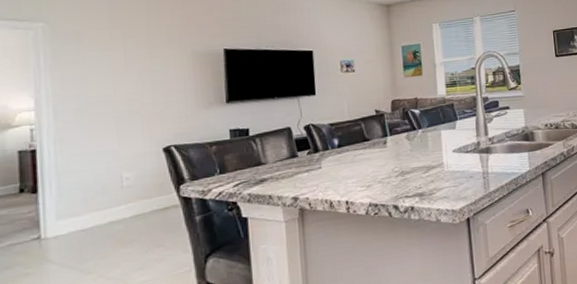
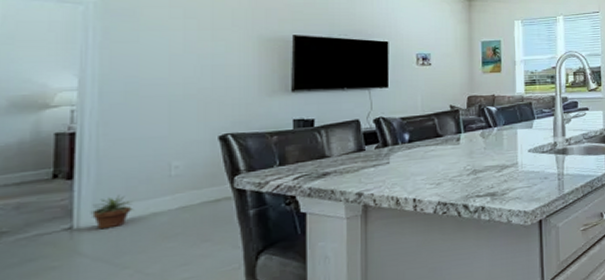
potted plant: none [55,205,93,238] -> present [90,194,134,230]

